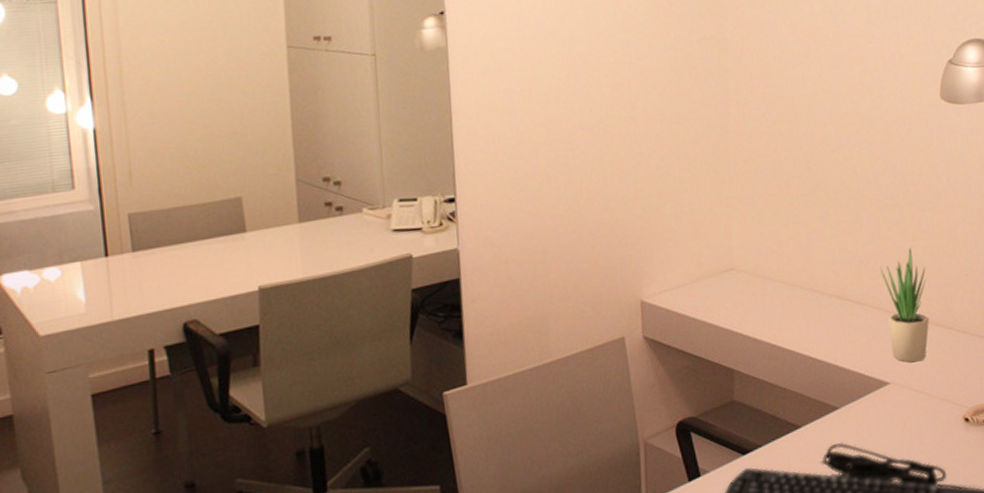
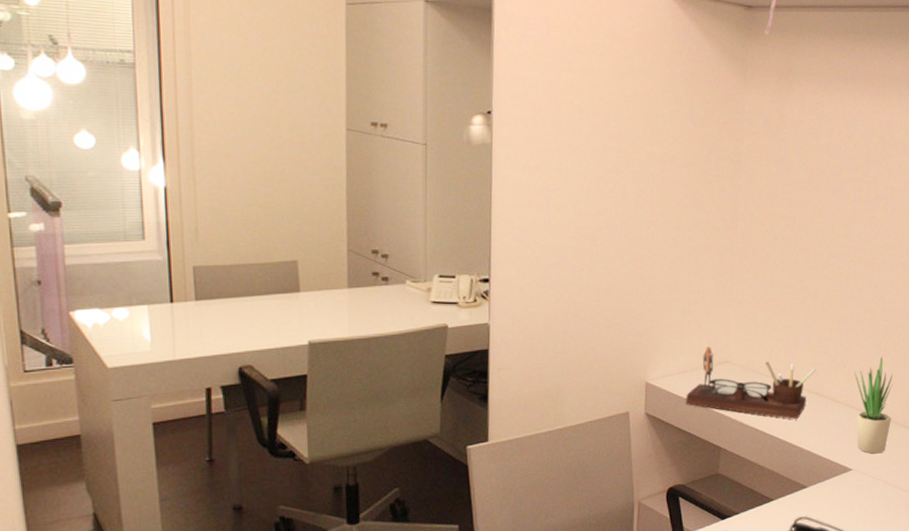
desk organizer: none [688,253,835,329] -> present [686,346,816,419]

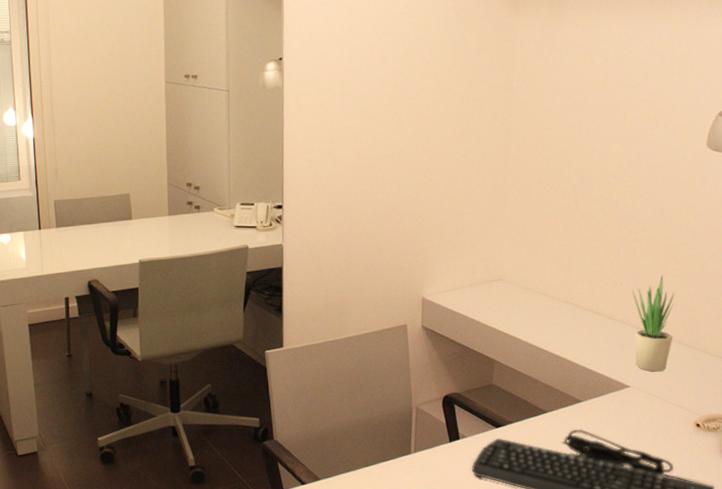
desk organizer: present [686,346,816,419] -> none [460,265,591,335]

